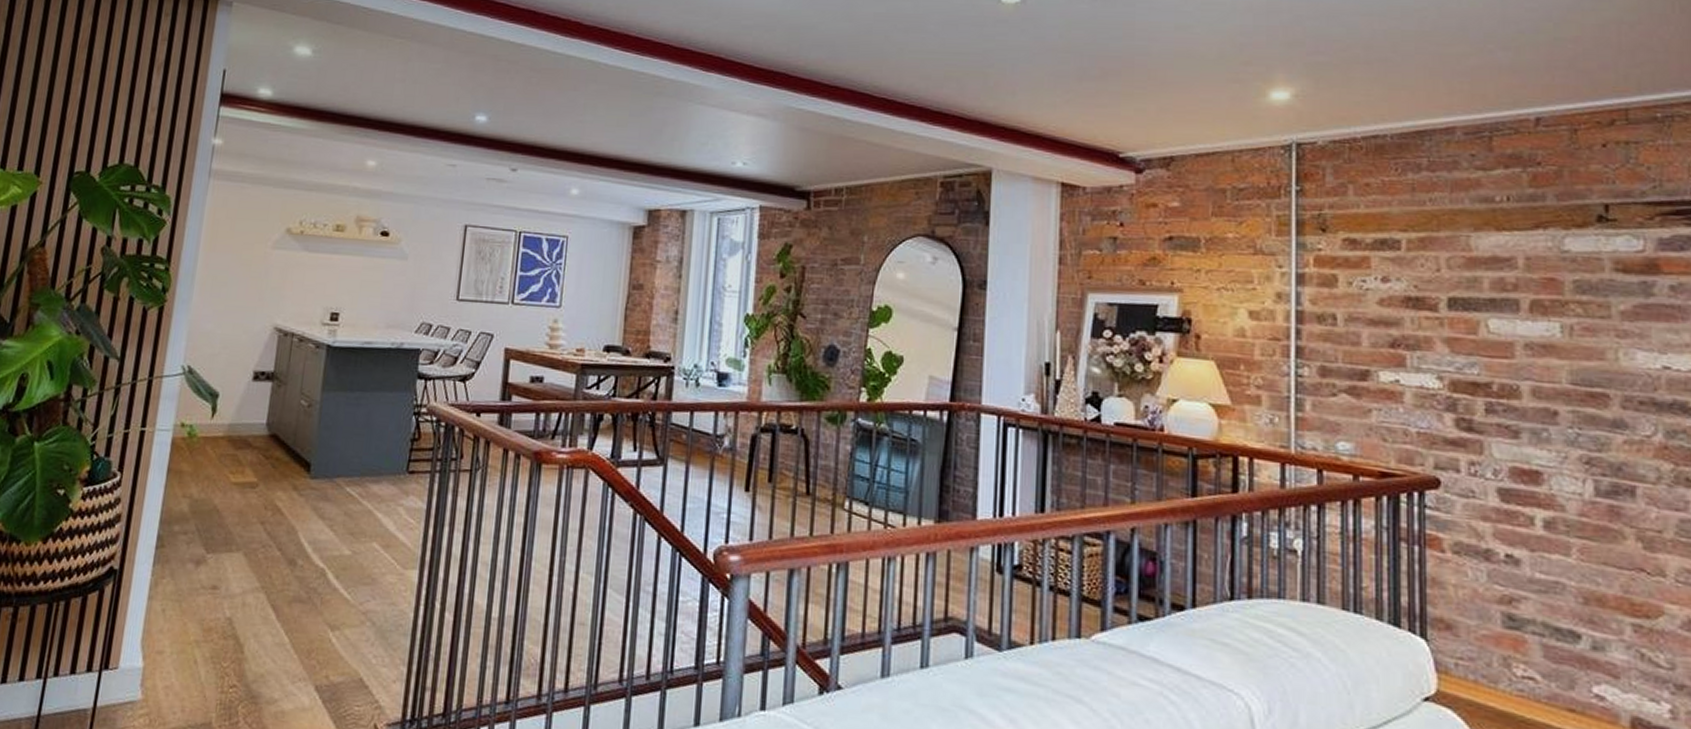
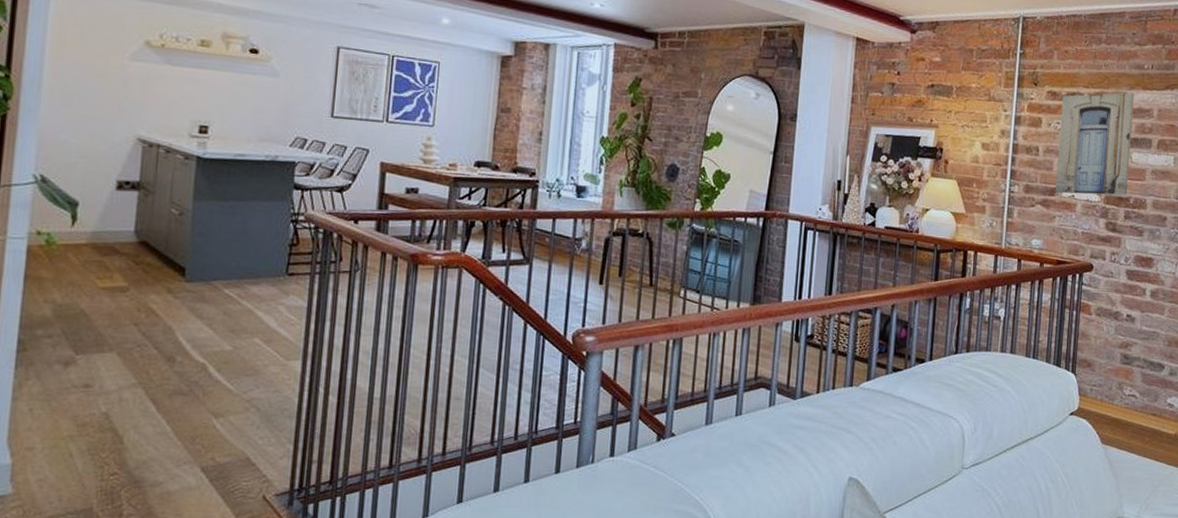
wall art: none [1367,235,1486,380] -> present [1055,92,1135,196]

